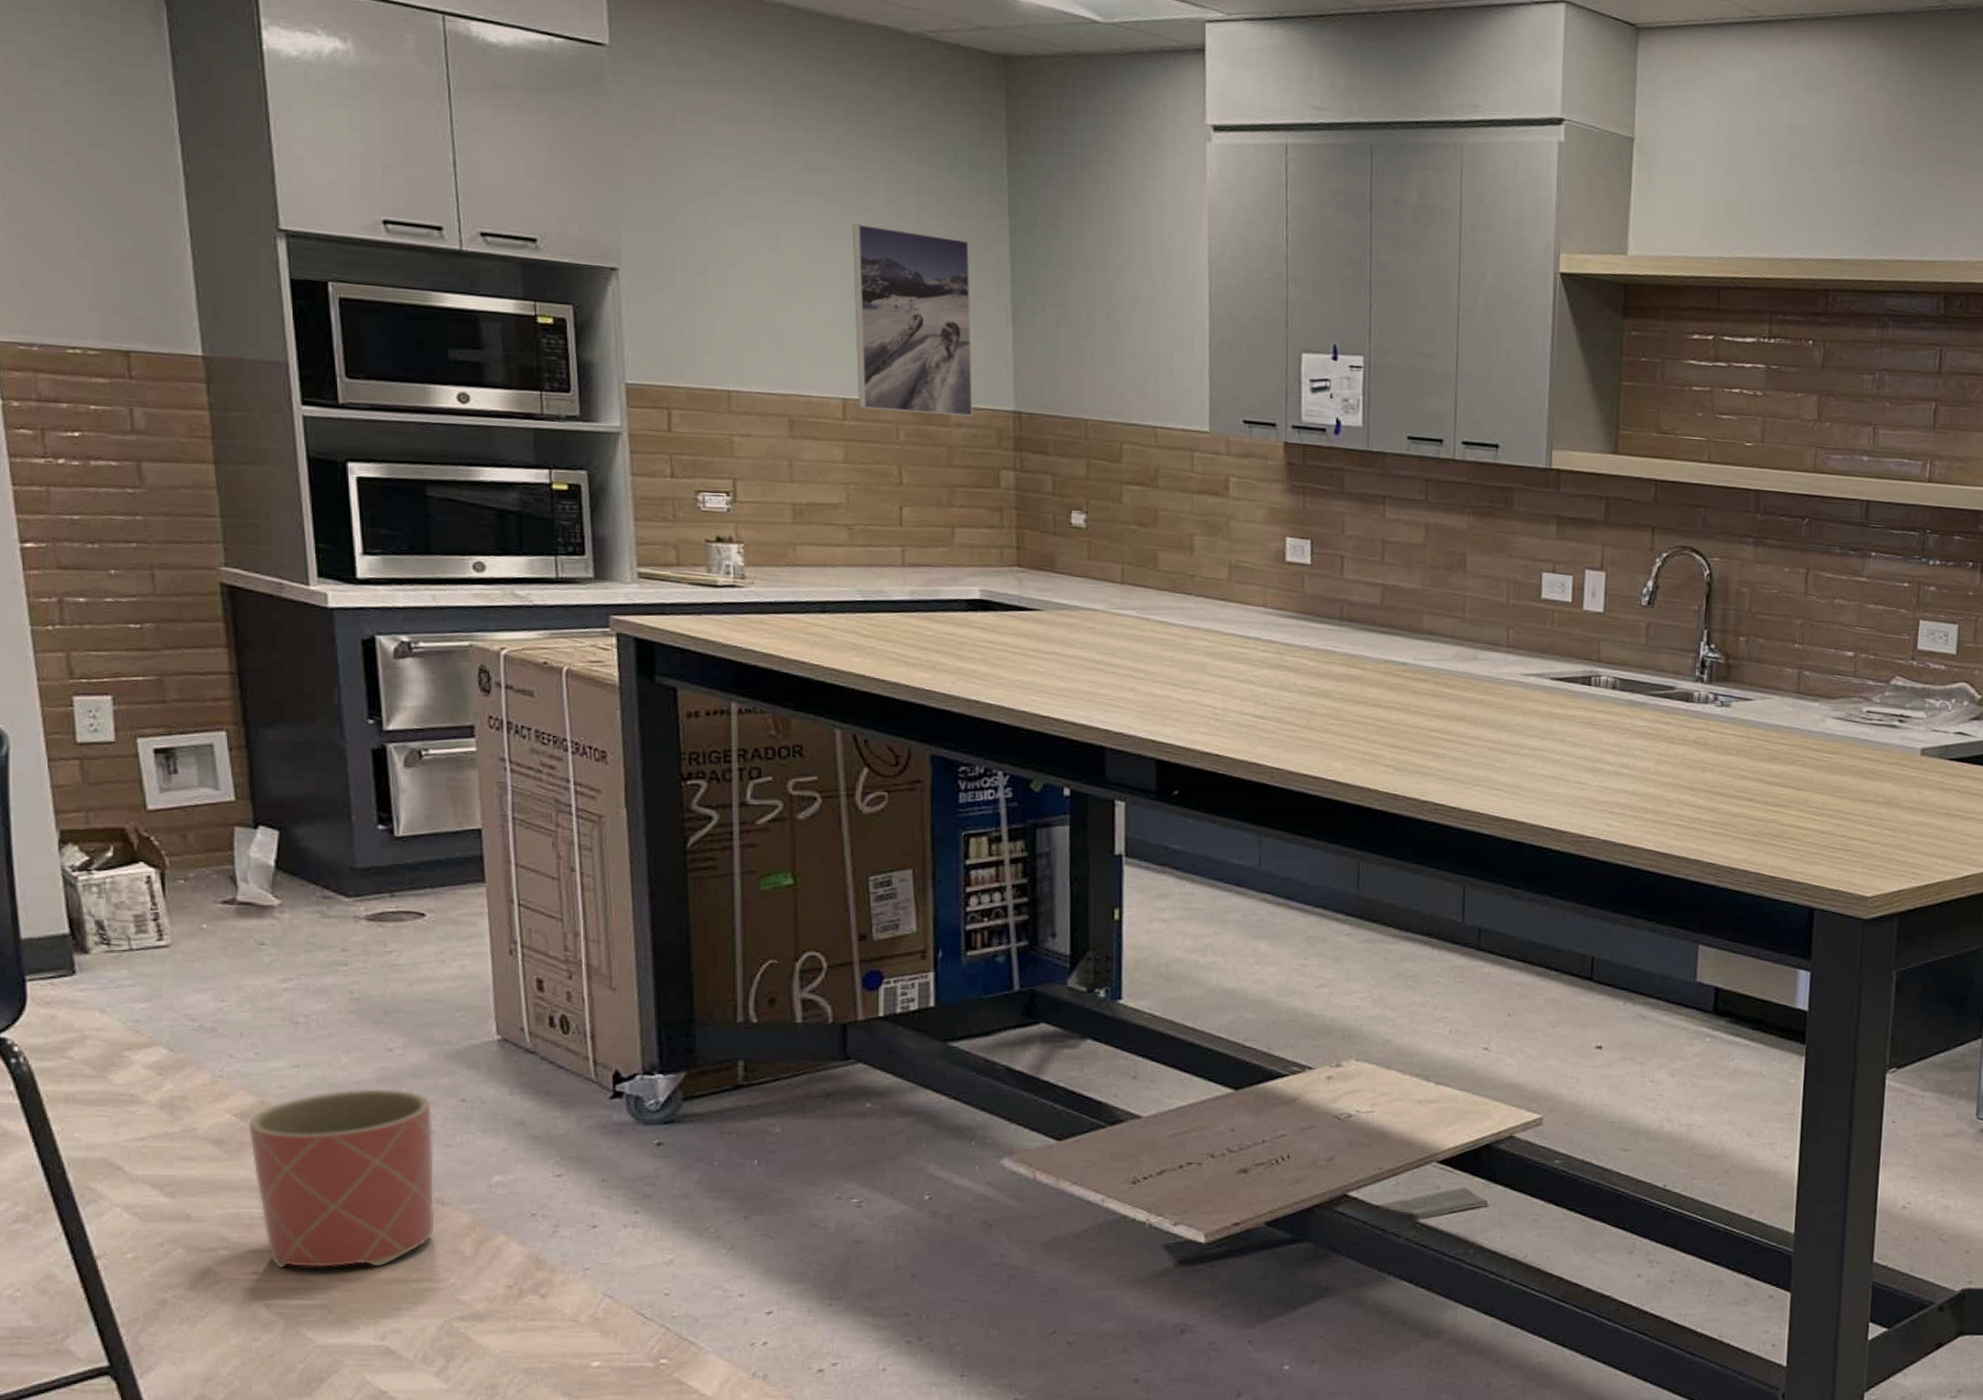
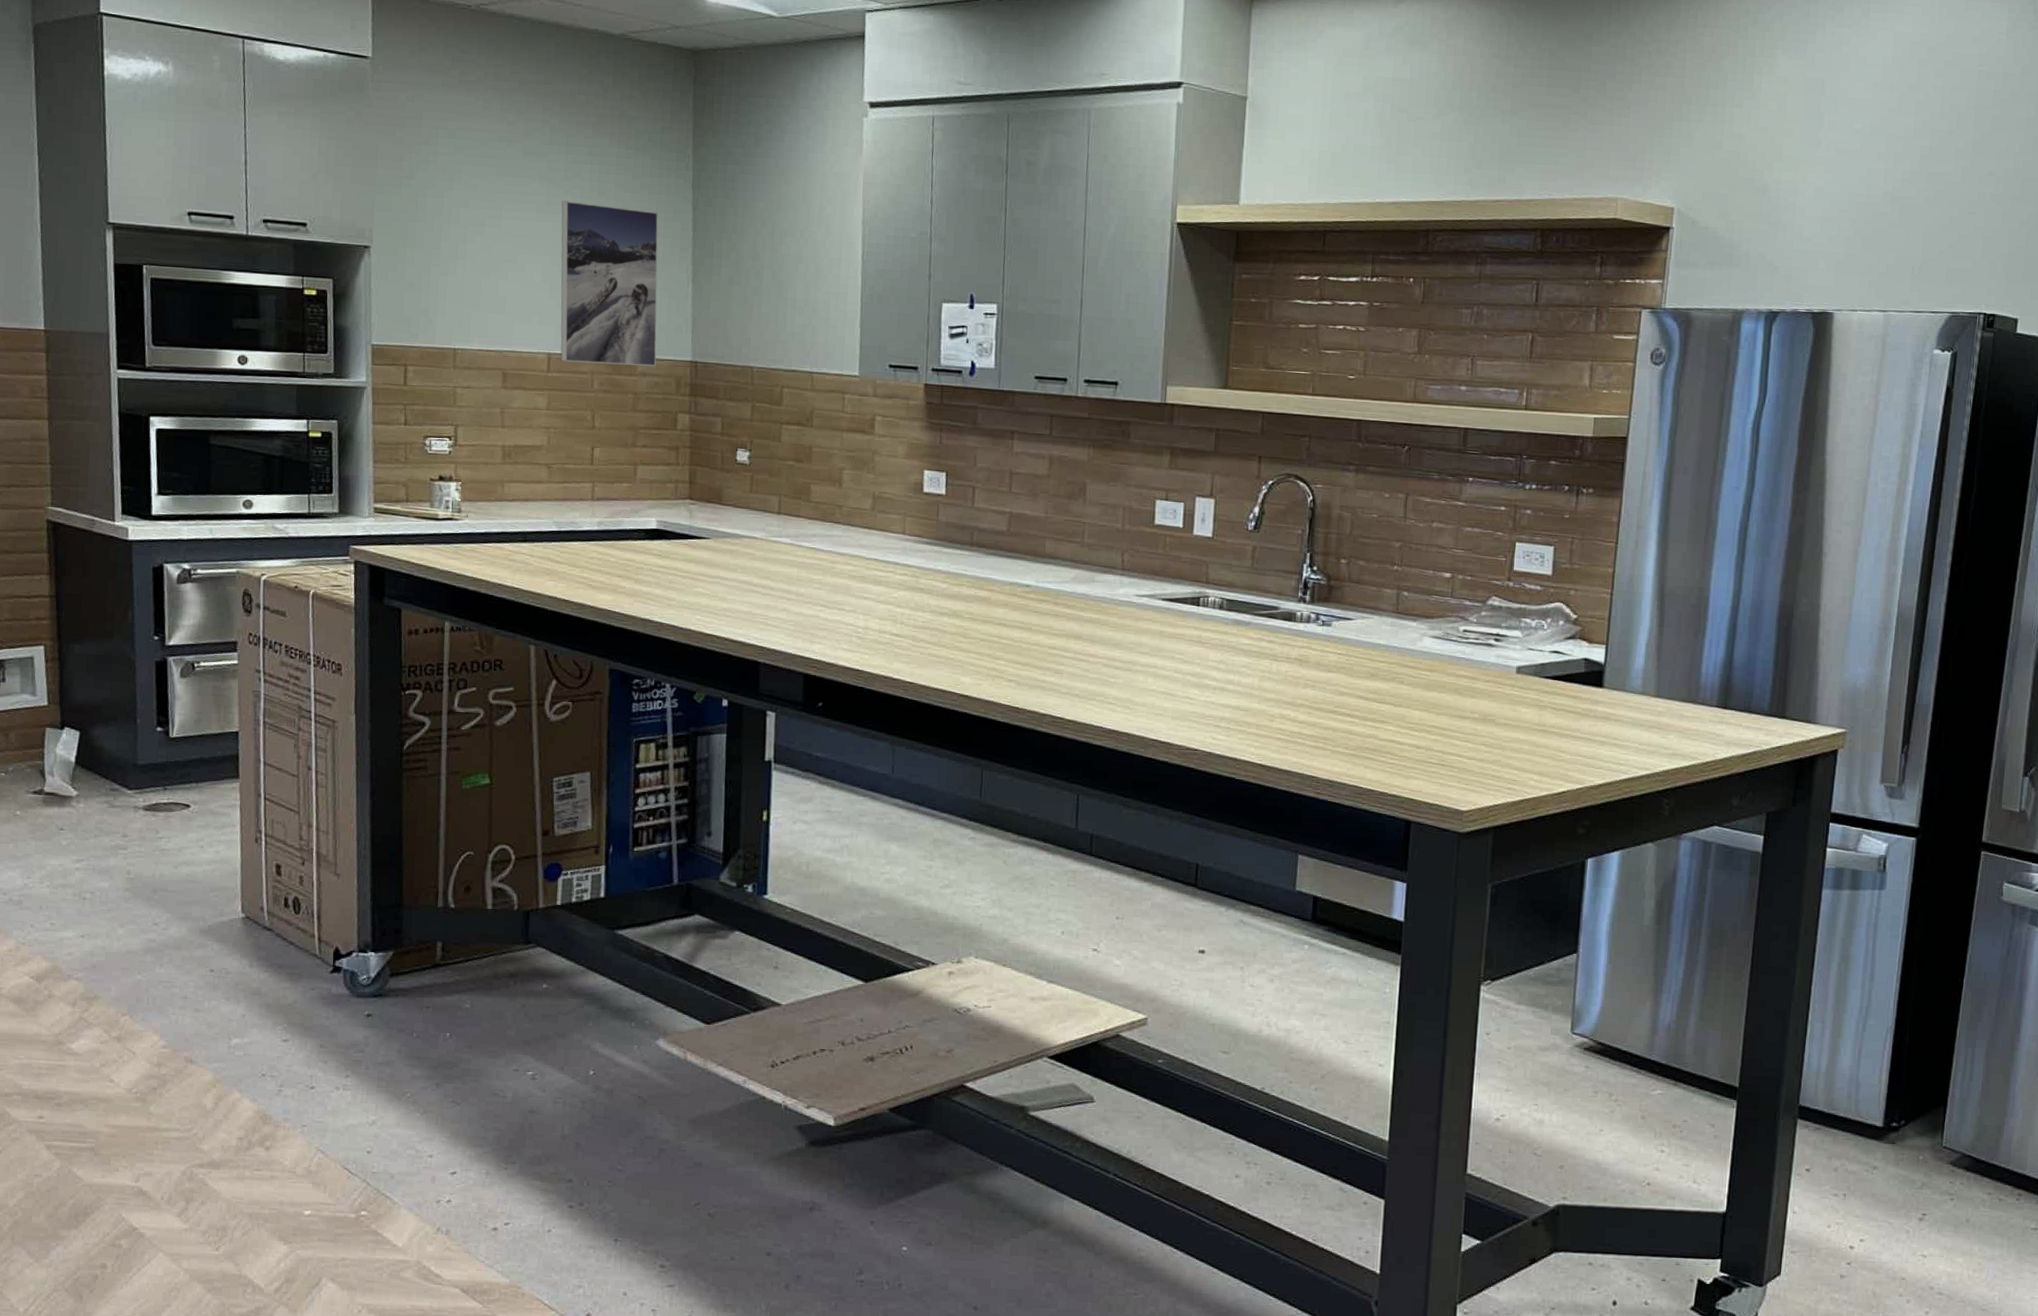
planter: present [248,1089,435,1269] -> none [42,958,187,1116]

